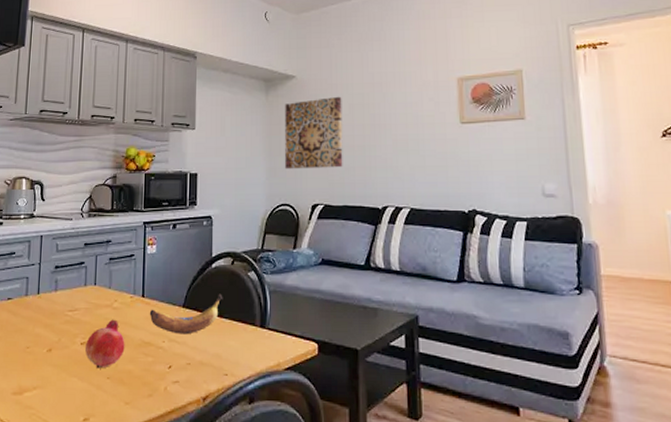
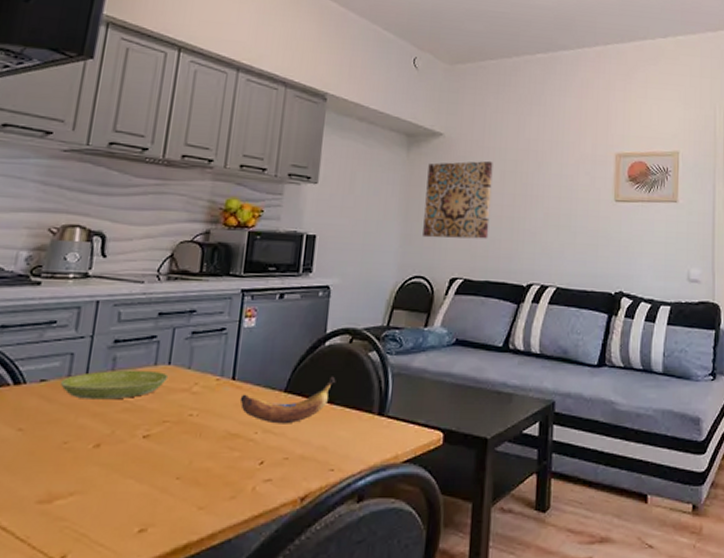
saucer: none [20,290,96,314] -> present [59,370,169,400]
fruit: present [85,319,125,369] -> none [148,406,205,467]

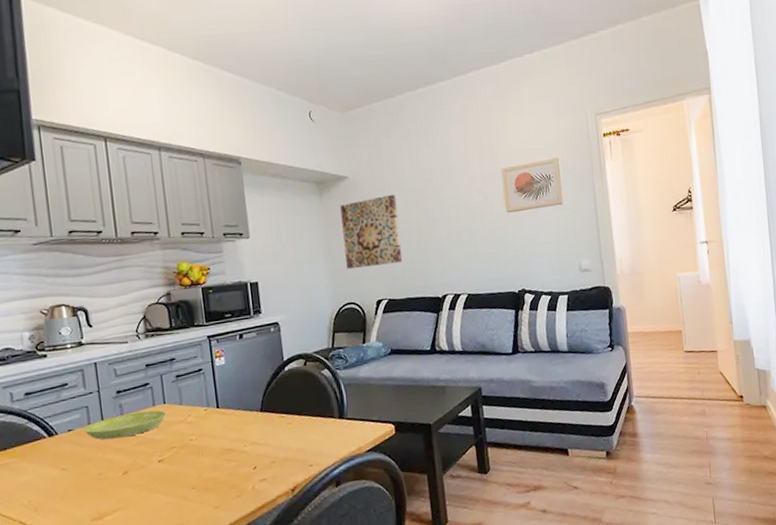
banana: present [239,376,336,424] -> none [226,394,300,437]

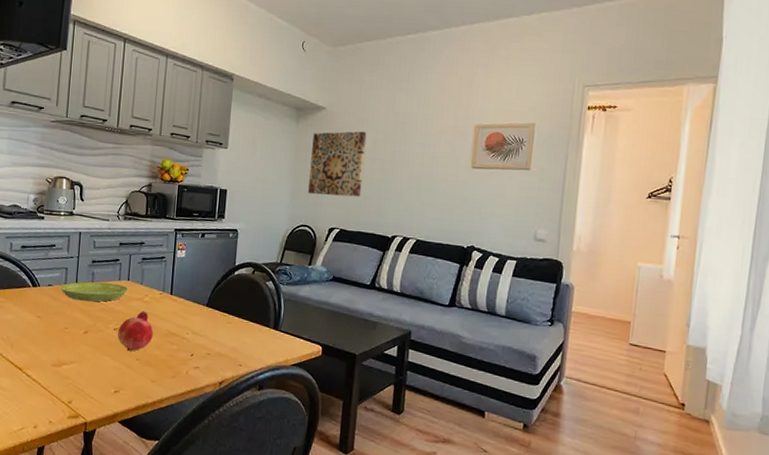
fruit: none [164,433,206,482] -> present [118,311,154,351]

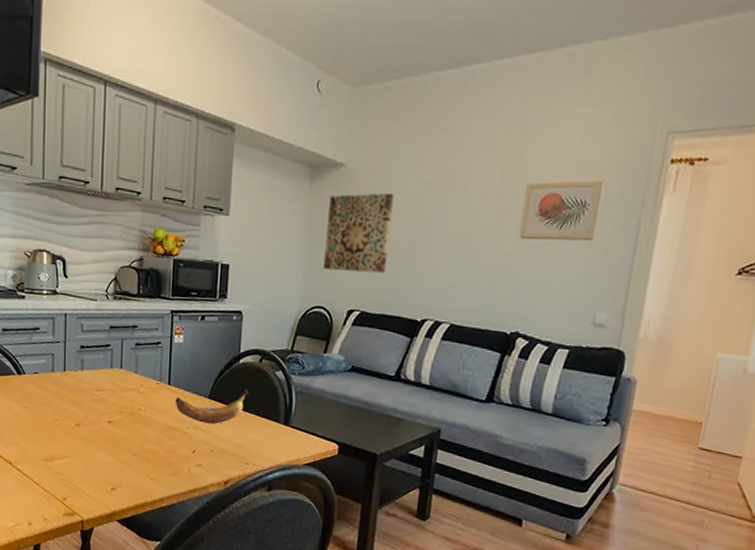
saucer: present [60,281,129,302] -> none [47,369,122,392]
fruit: present [118,311,154,351] -> none [112,402,151,446]
banana: none [176,297,243,330] -> present [175,389,249,424]

